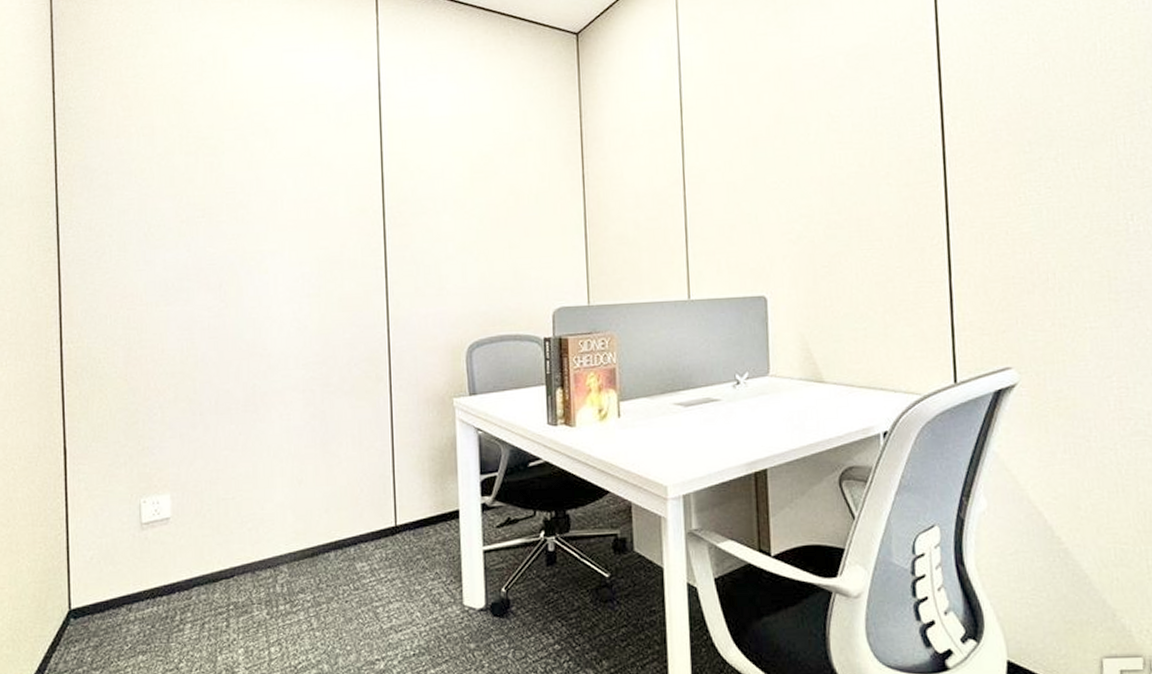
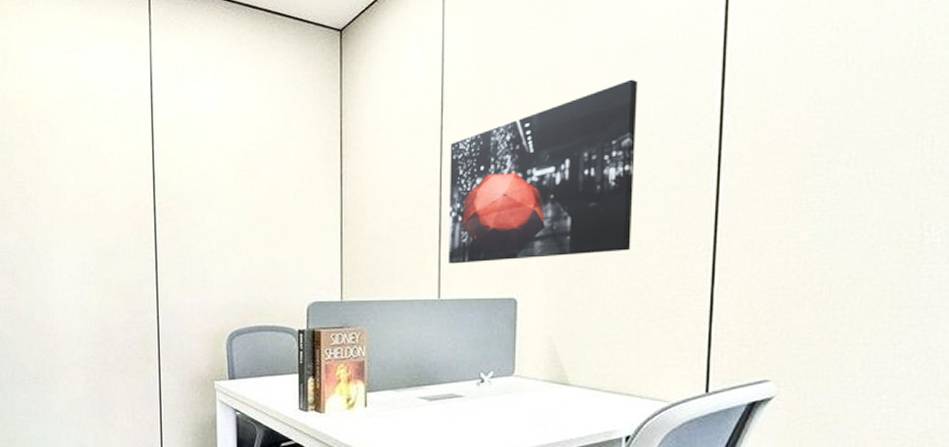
wall art: none [691,82,872,264] -> present [448,79,638,264]

